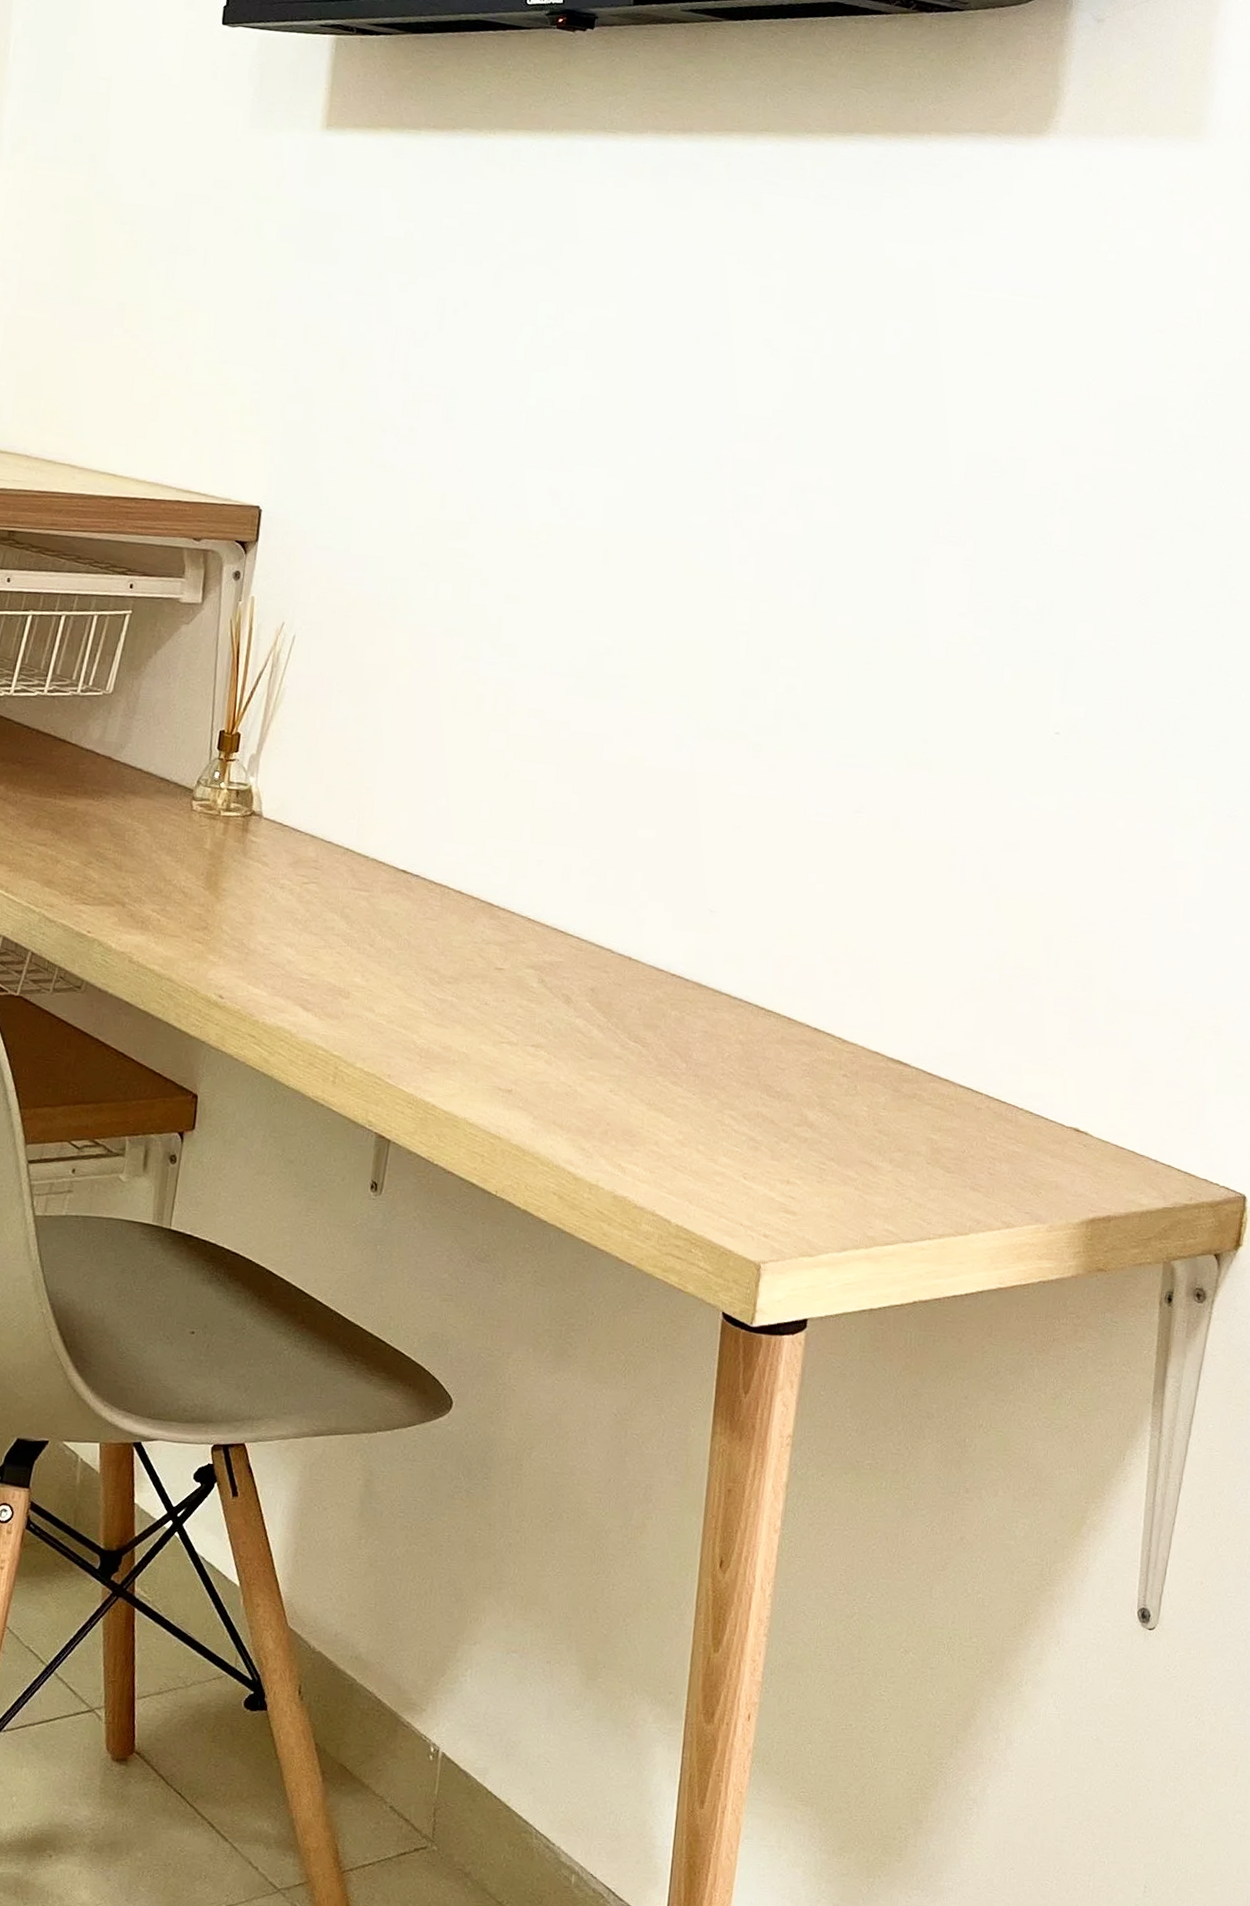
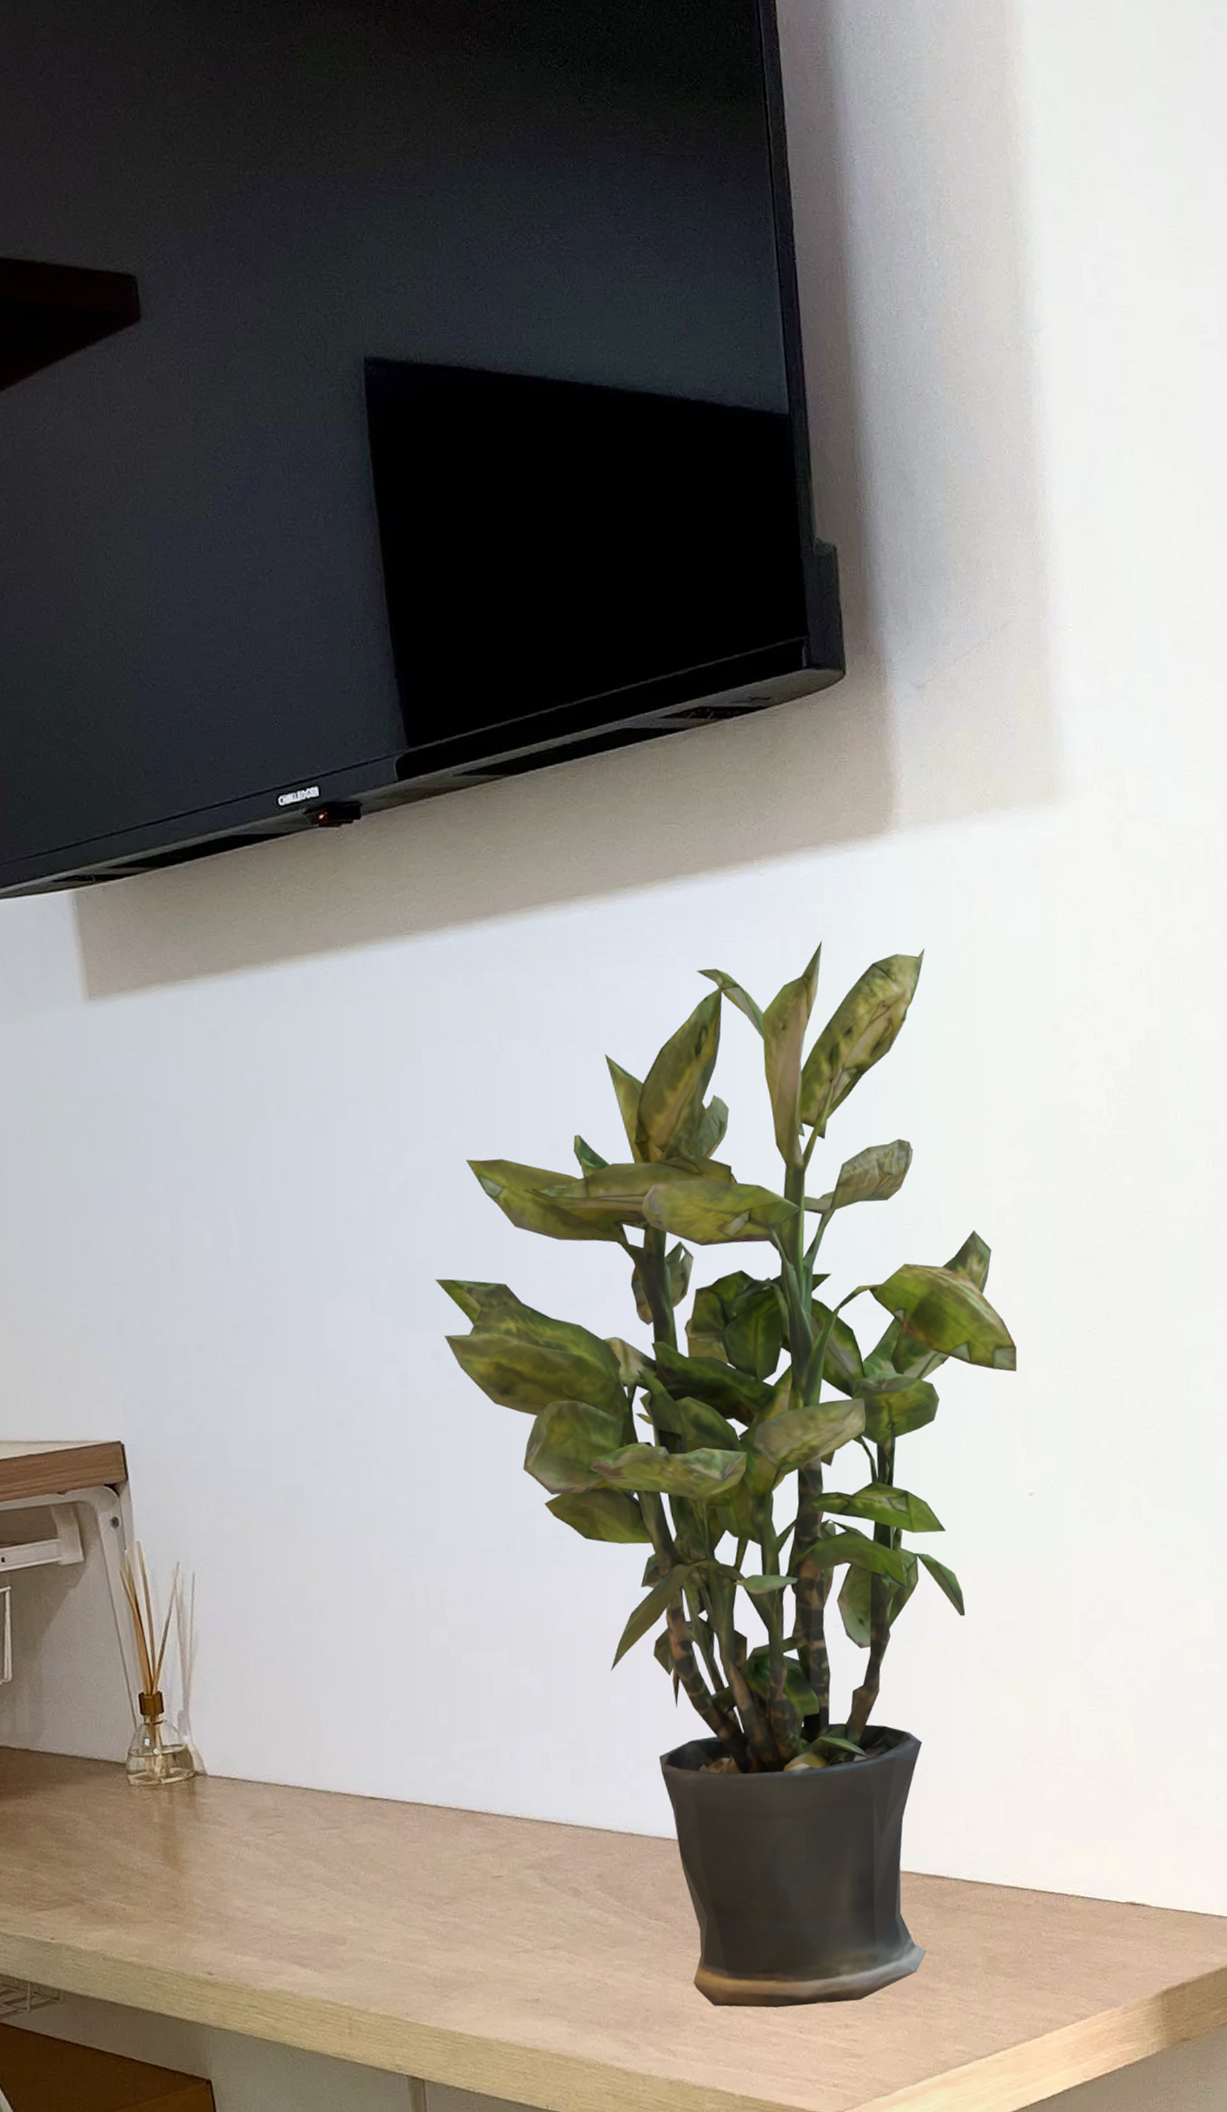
potted plant: none [563,213,1071,1161] -> present [435,940,1018,2008]

